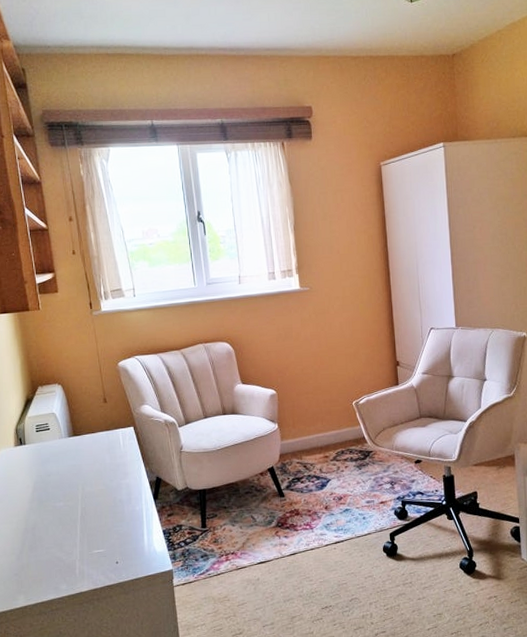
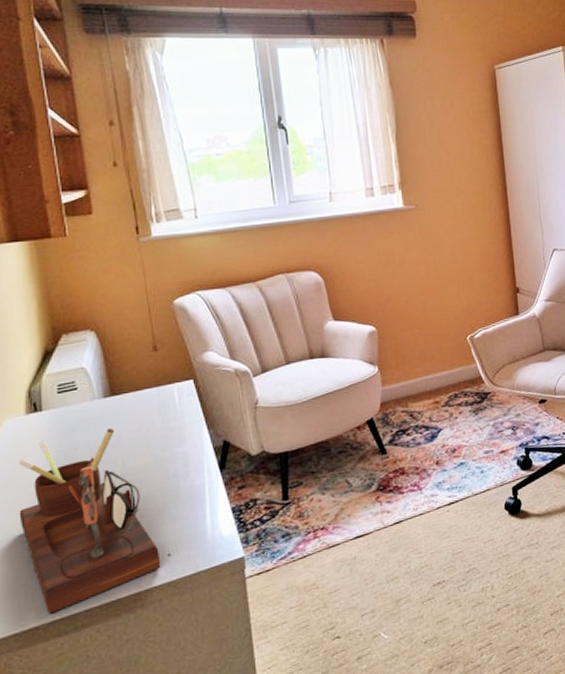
desk organizer: none [10,461,111,598] -> present [17,428,161,614]

